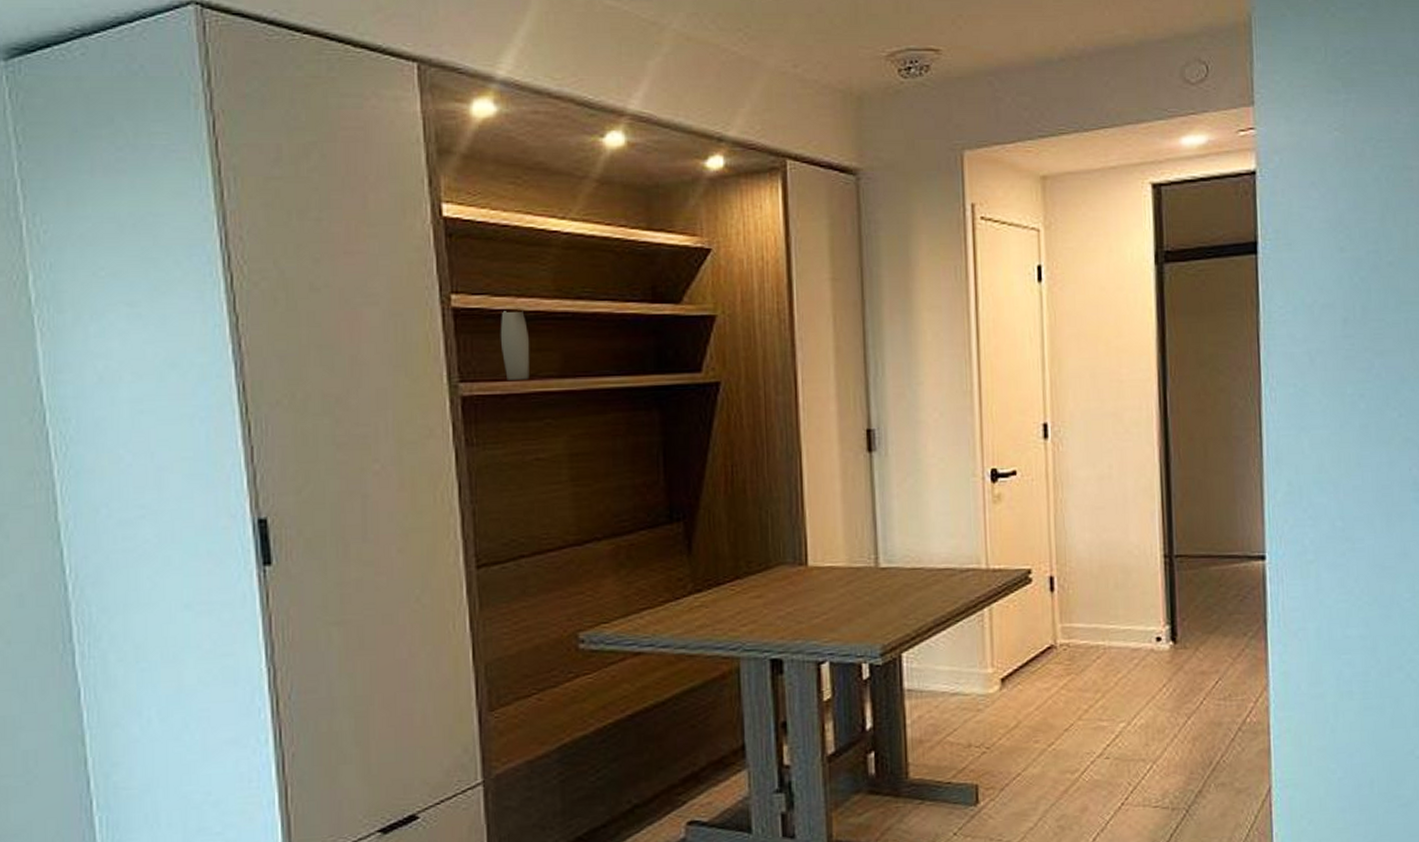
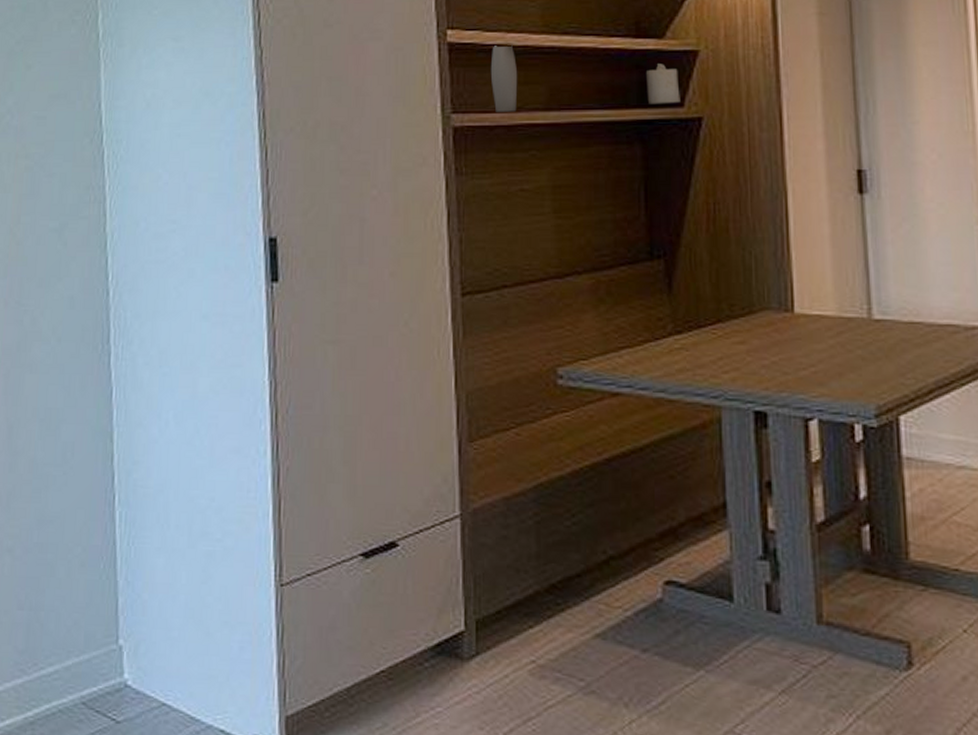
candle: none [663,329,698,370] -> present [645,64,680,105]

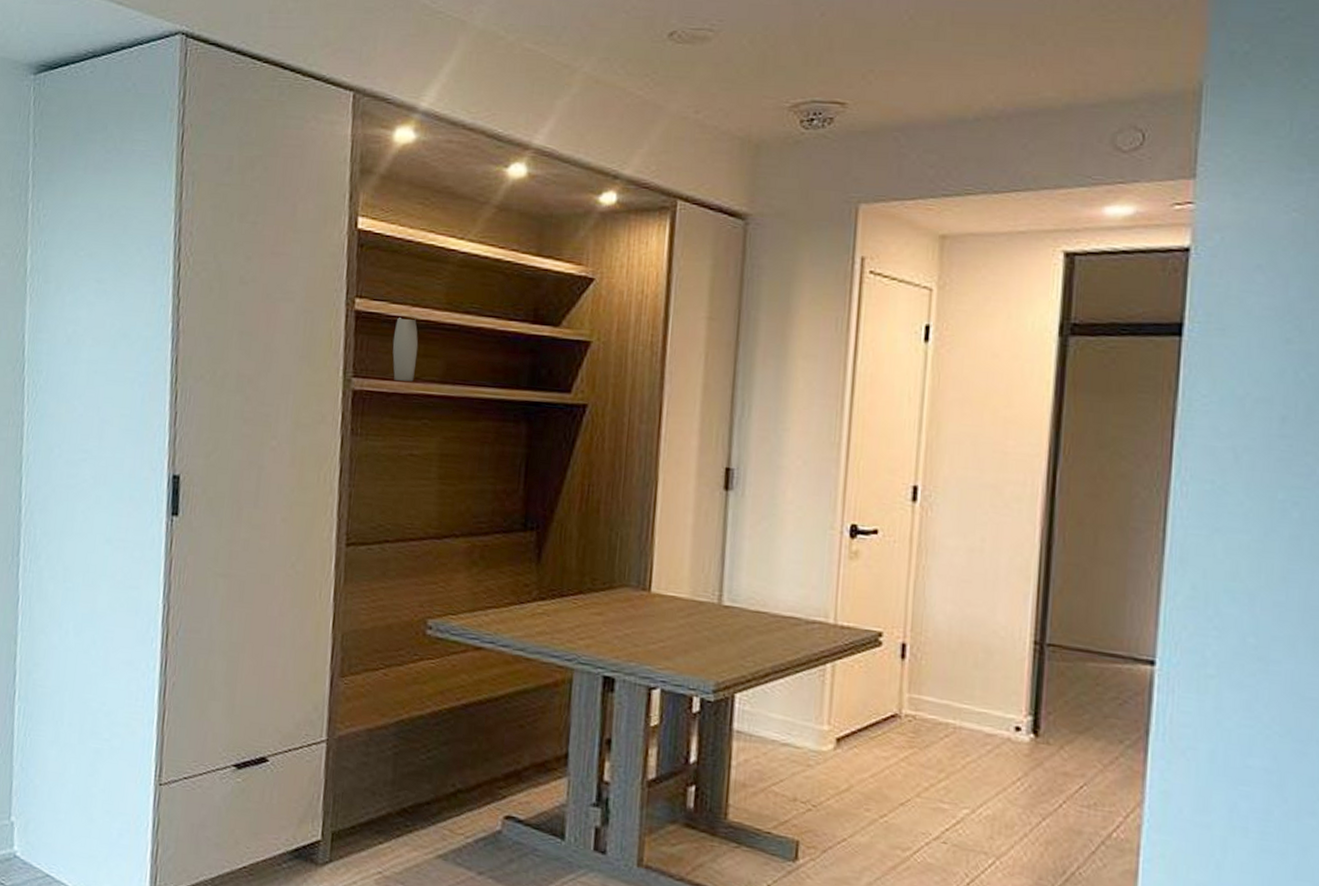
candle: present [645,64,680,105] -> none [537,350,570,389]

